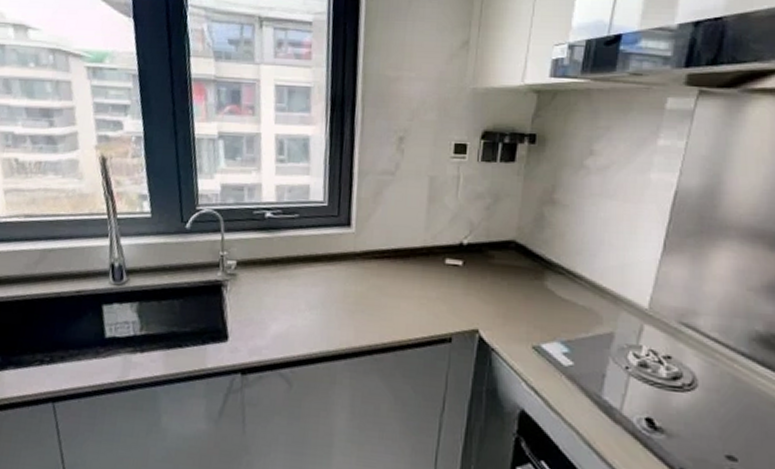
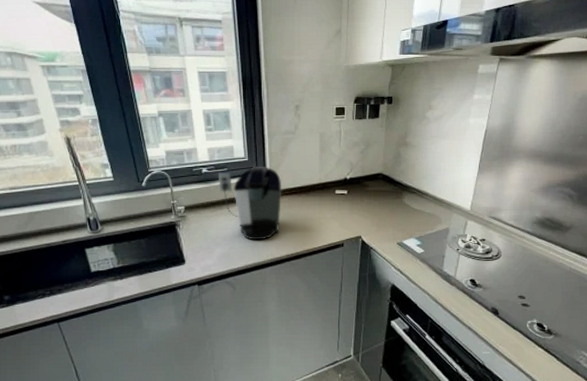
coffee maker: none [285,215,371,320] -> present [219,167,282,241]

